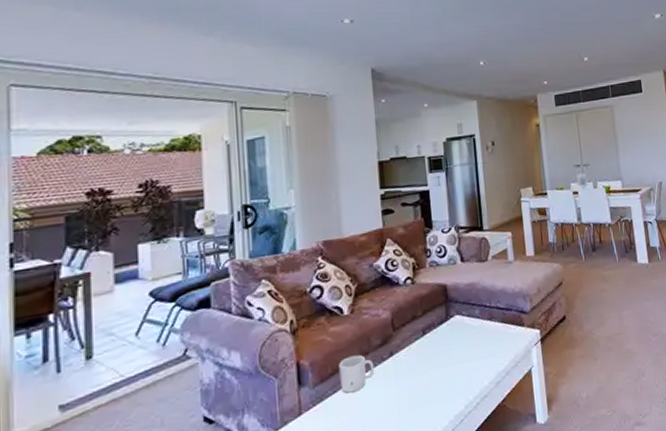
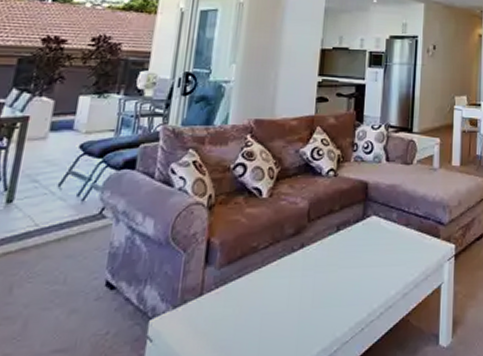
mug: present [338,354,375,393] -> none [246,241,284,280]

